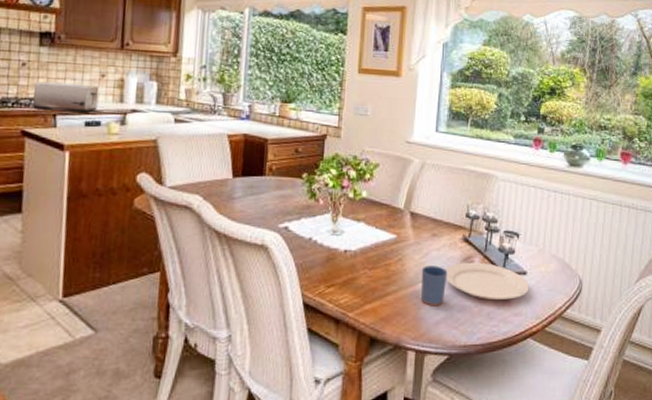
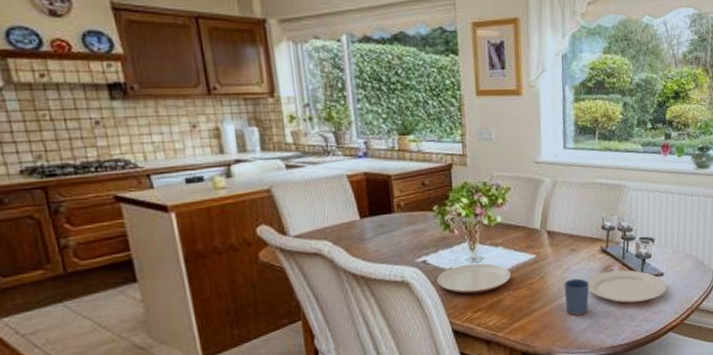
toaster: present [32,81,100,113] -> none [115,137,196,171]
plate: none [295,235,369,267] -> present [437,263,511,294]

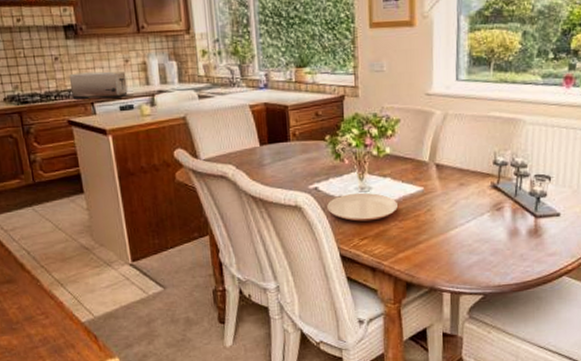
toaster: none [115,137,196,171] -> present [68,71,128,100]
mug: present [564,278,590,316] -> none [451,213,478,251]
plate: present [587,269,667,304] -> none [475,207,563,243]

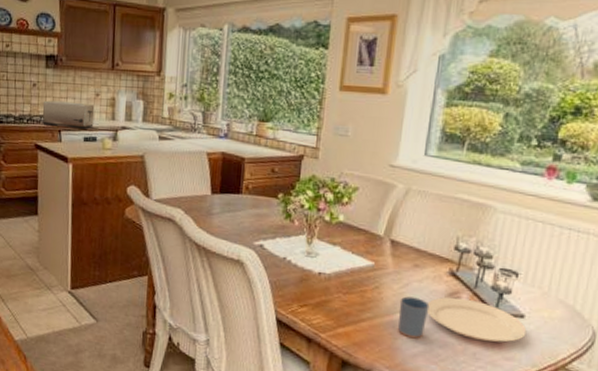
plate: present [327,192,398,222] -> none [270,256,344,289]
mug: none [451,213,478,251] -> present [397,296,430,338]
plate: none [475,207,563,243] -> present [427,297,527,343]

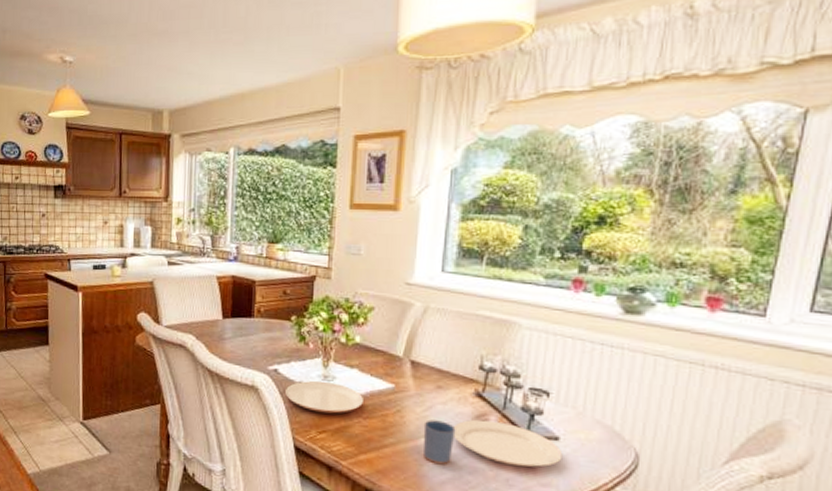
toaster: present [42,100,95,129] -> none [51,230,103,257]
plate: none [270,256,344,289] -> present [285,380,363,414]

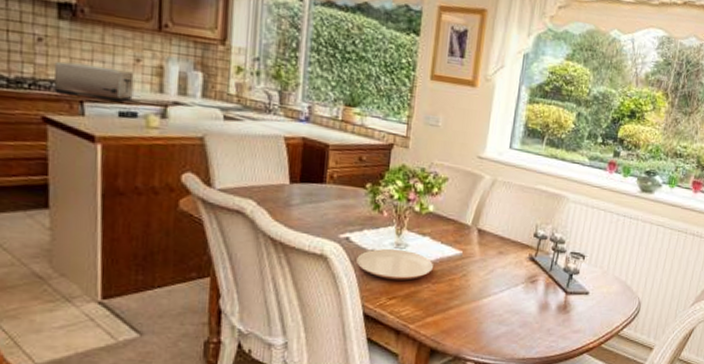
toaster: none [51,230,103,257] -> present [53,61,134,102]
mug: present [422,420,456,464] -> none [482,282,512,320]
plate: present [453,419,563,468] -> none [509,280,590,319]

